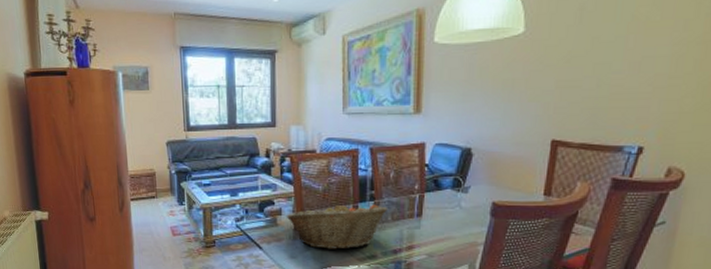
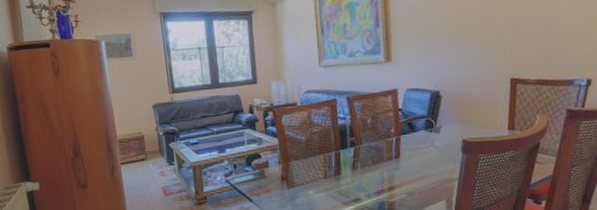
fruit basket: present [286,203,389,250] -> none [272,150,369,196]

